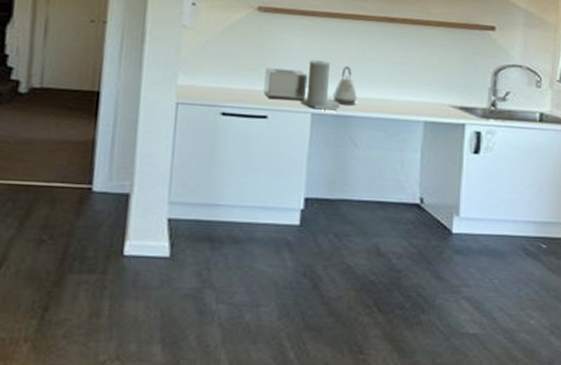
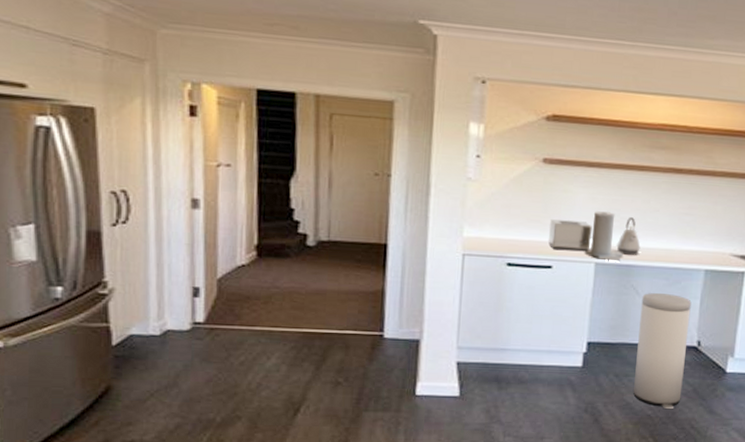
pedal bin: none [354,145,412,275] -> present [633,292,692,410]

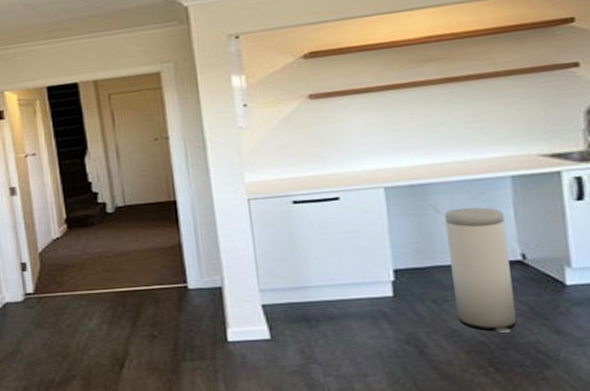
toaster: present [549,219,592,252] -> none [328,148,376,181]
paper towel: present [585,211,624,260] -> none [371,134,414,183]
kettle: present [616,217,641,255] -> none [403,135,431,174]

